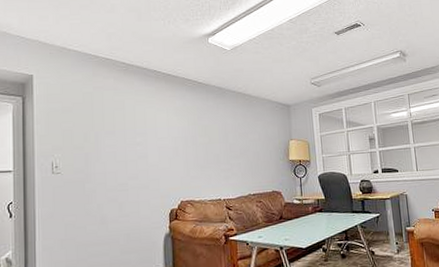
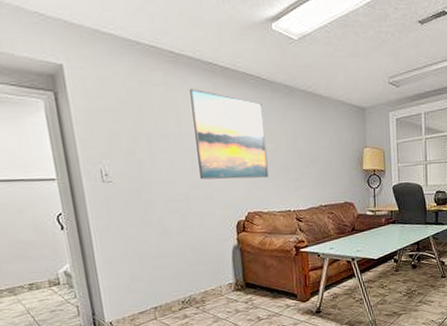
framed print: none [136,92,202,171] -> present [190,88,269,180]

